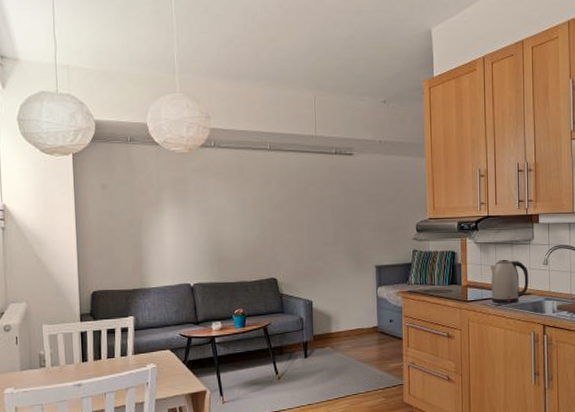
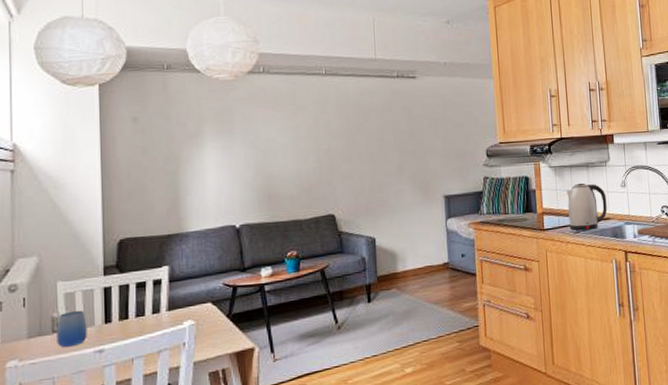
cup: none [43,349,68,381] -> present [56,310,87,348]

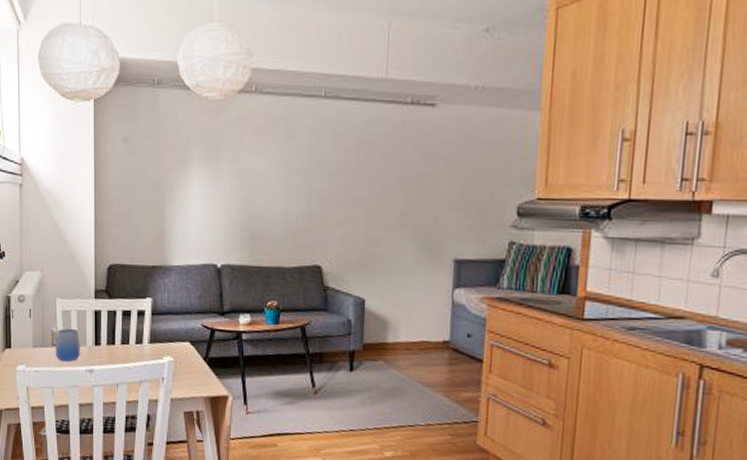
kettle: present [567,183,607,231] -> none [621,264,685,329]

